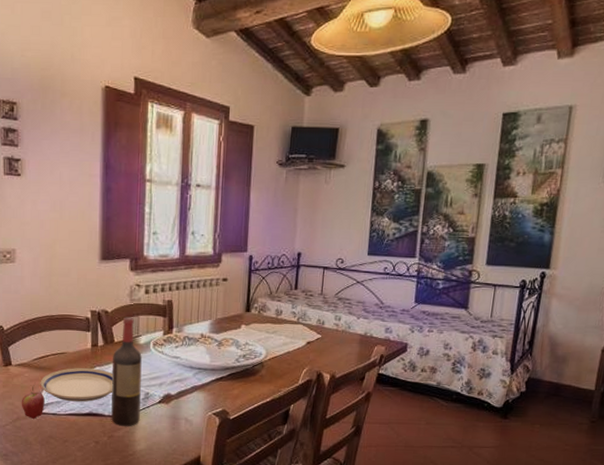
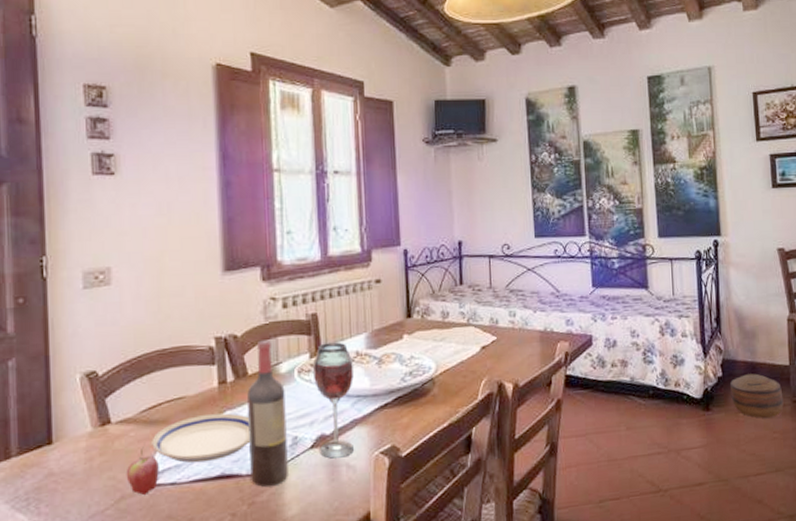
wineglass: none [165,324,198,413] -> present [313,342,354,459]
basket: none [530,393,583,432] -> present [730,373,784,418]

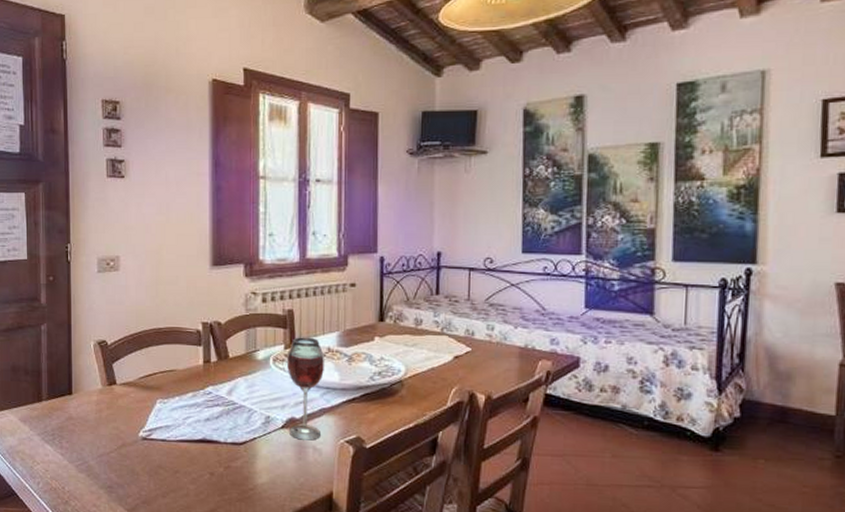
fruit: present [126,443,159,495] -> none [126,404,153,445]
plate: present [152,413,251,463] -> none [147,387,229,427]
wine bottle: present [247,340,288,487] -> none [228,329,261,455]
basket: present [730,373,784,418] -> none [749,419,822,470]

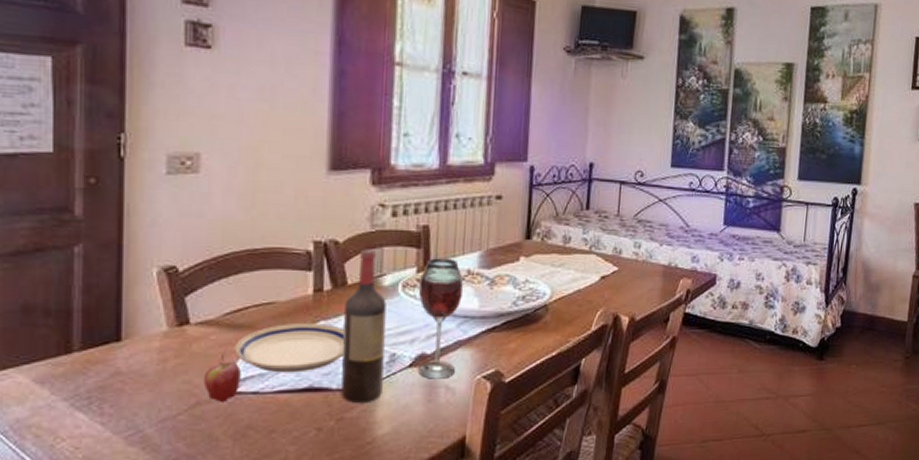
fruit: none [126,404,153,445] -> present [203,348,241,402]
plate: none [147,387,229,427] -> present [234,323,346,373]
wine bottle: none [228,329,261,455] -> present [341,249,387,403]

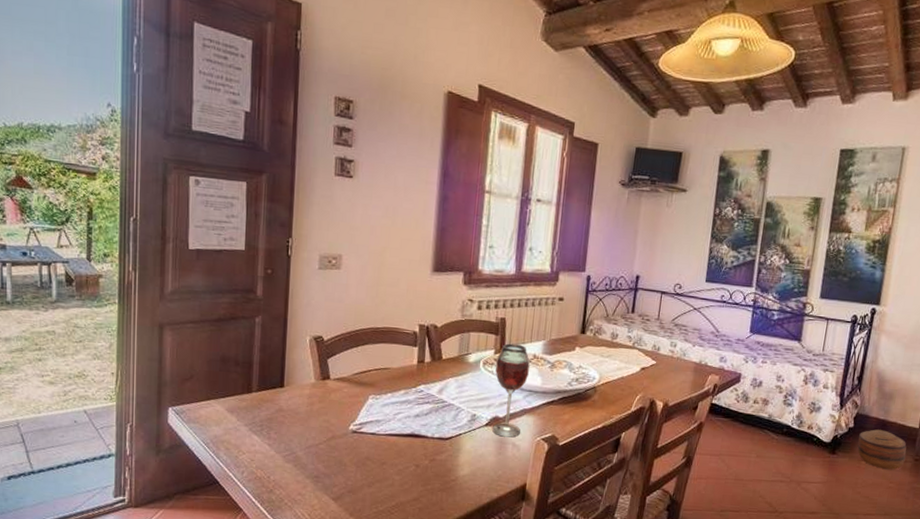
fruit: present [203,348,241,402] -> none [337,399,364,438]
plate: present [234,323,346,373] -> none [360,385,440,422]
wine bottle: present [341,249,387,403] -> none [434,333,471,449]
basket: none [846,327,897,371] -> present [857,429,907,470]

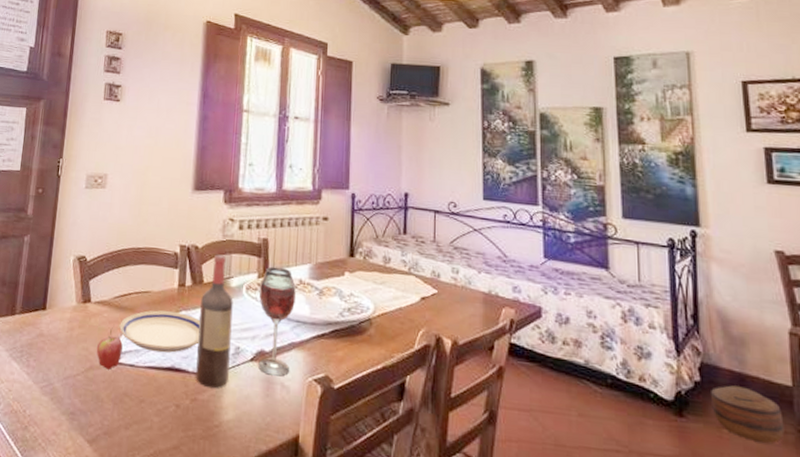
fruit: none [337,399,364,438] -> present [96,325,123,369]
plate: none [360,385,440,422] -> present [119,310,201,353]
wine bottle: none [434,333,471,449] -> present [196,254,233,388]

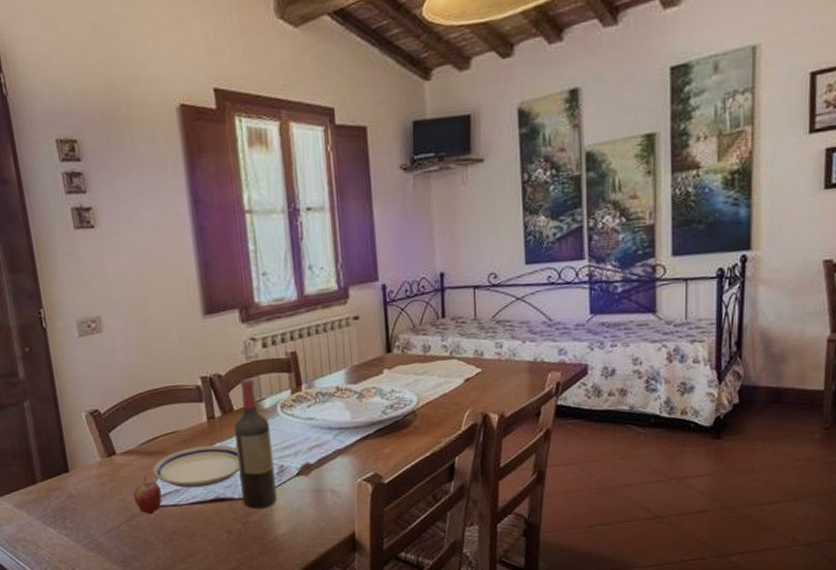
wineglass: present [258,266,296,376] -> none [295,378,337,485]
basket: present [711,385,785,444] -> none [748,399,813,446]

